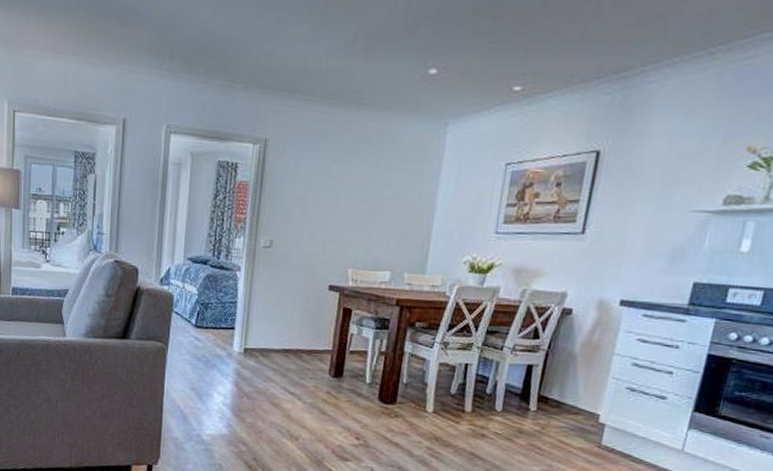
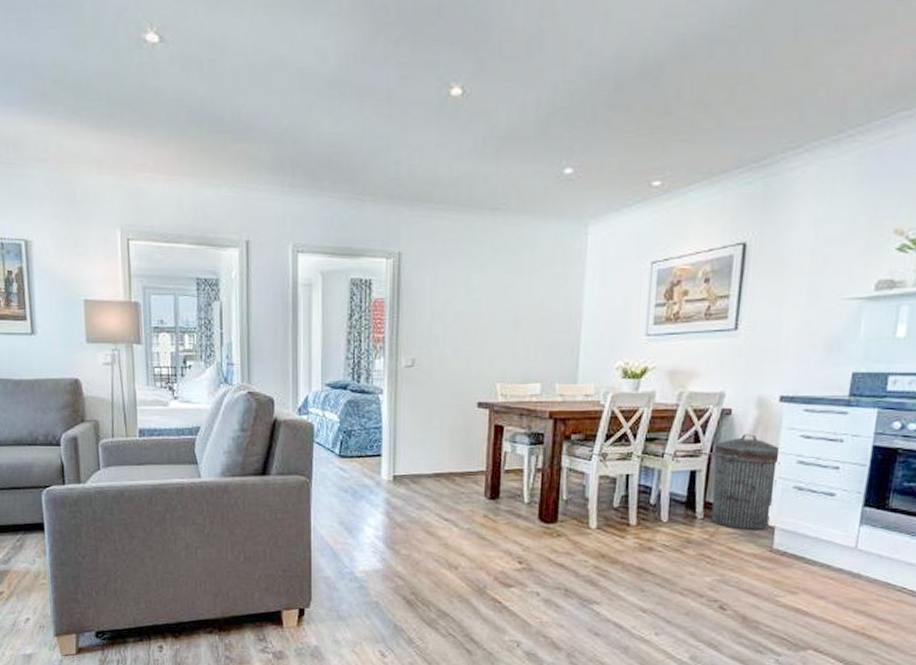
trash can: none [543,334,618,427] -> present [711,434,782,531]

